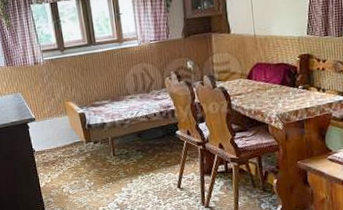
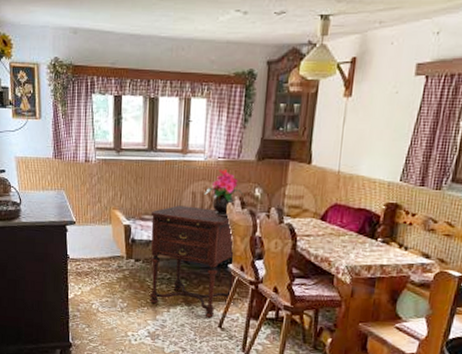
side table: none [100,86,187,181] -> present [149,205,235,318]
potted flower: none [143,49,178,92] -> present [204,168,244,217]

